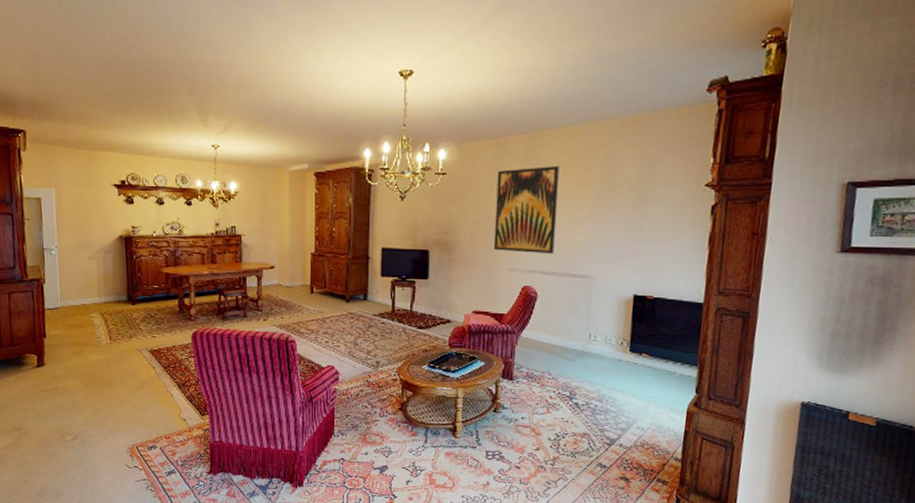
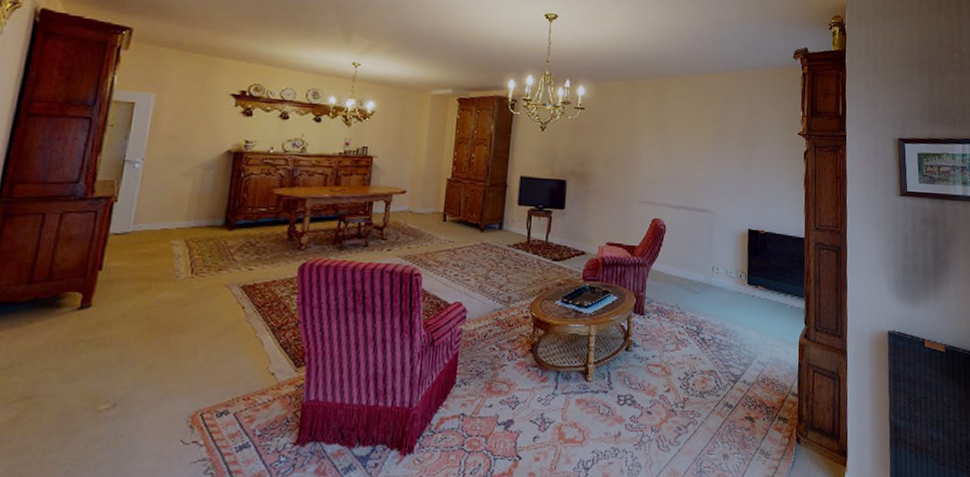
wall art: present [493,165,560,255] -> none [626,108,683,189]

